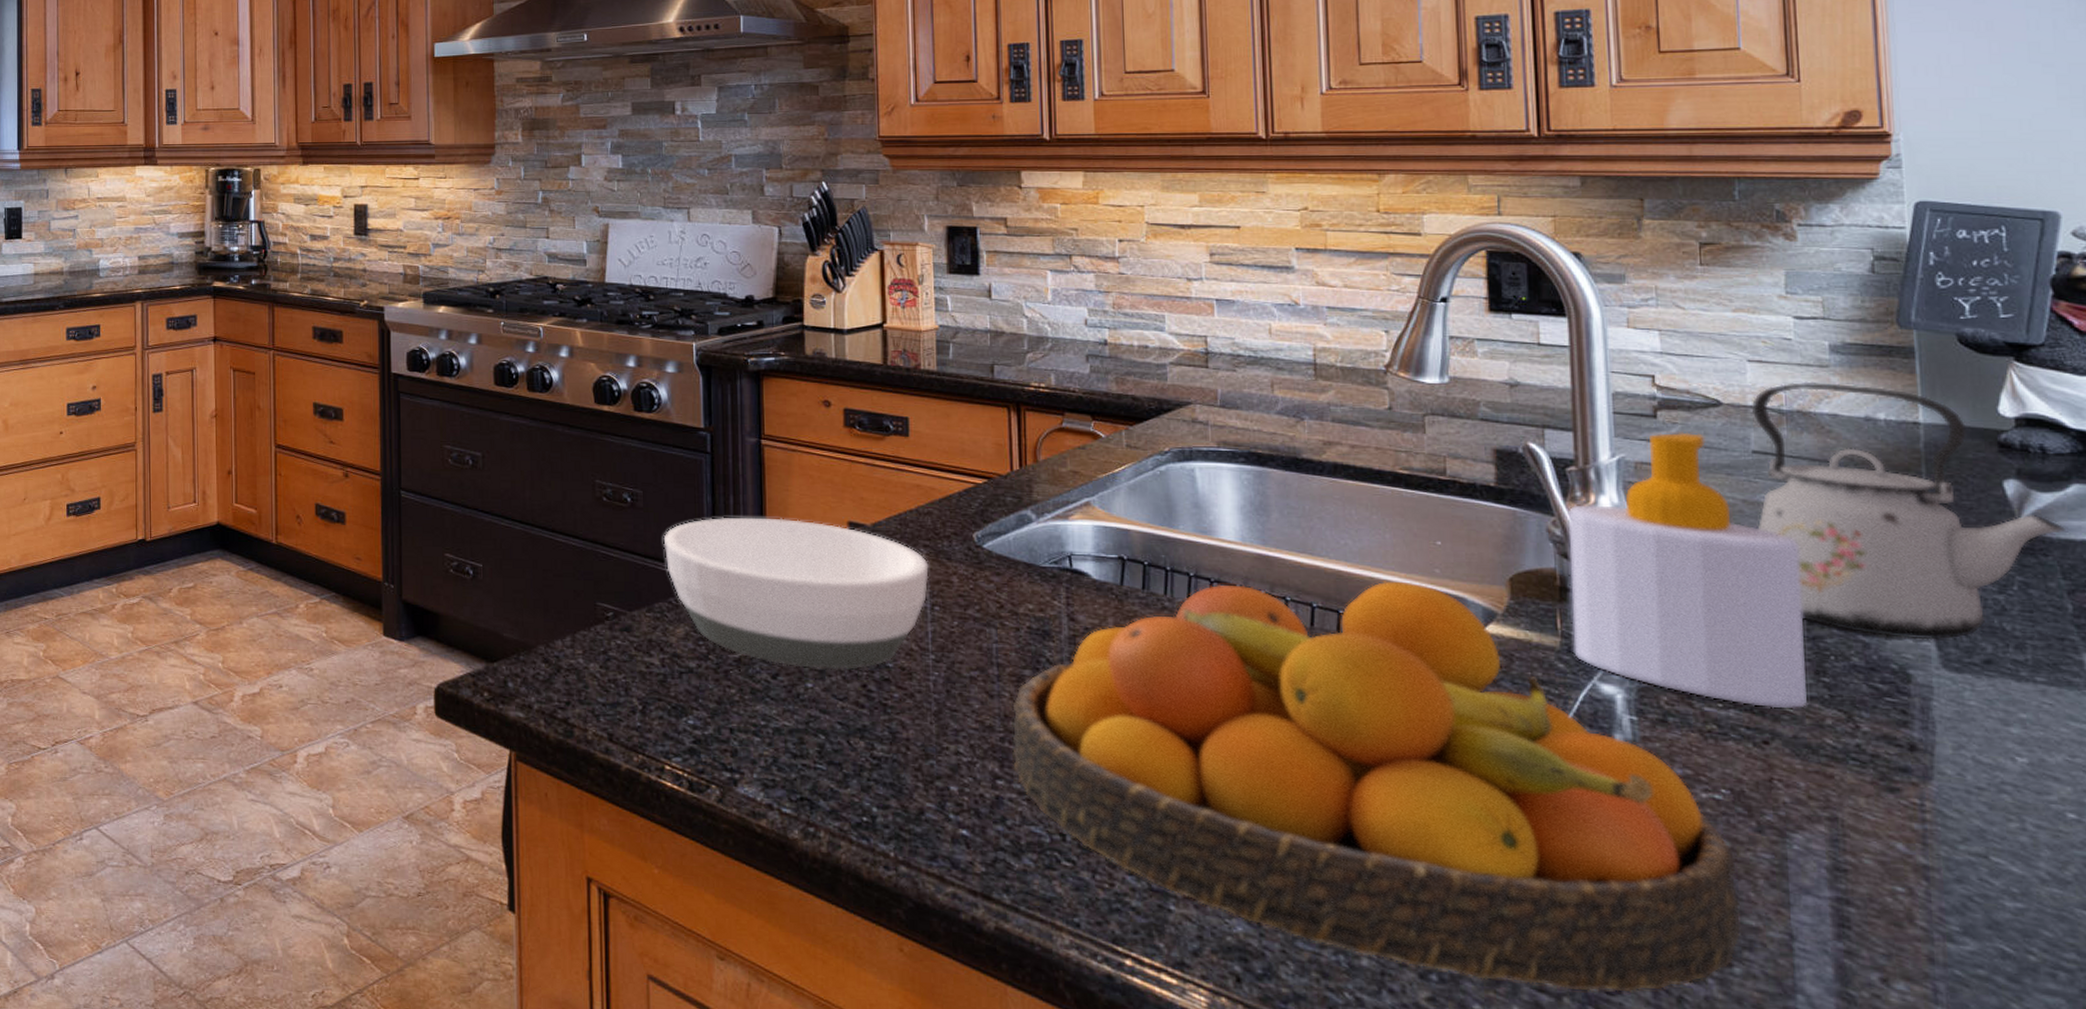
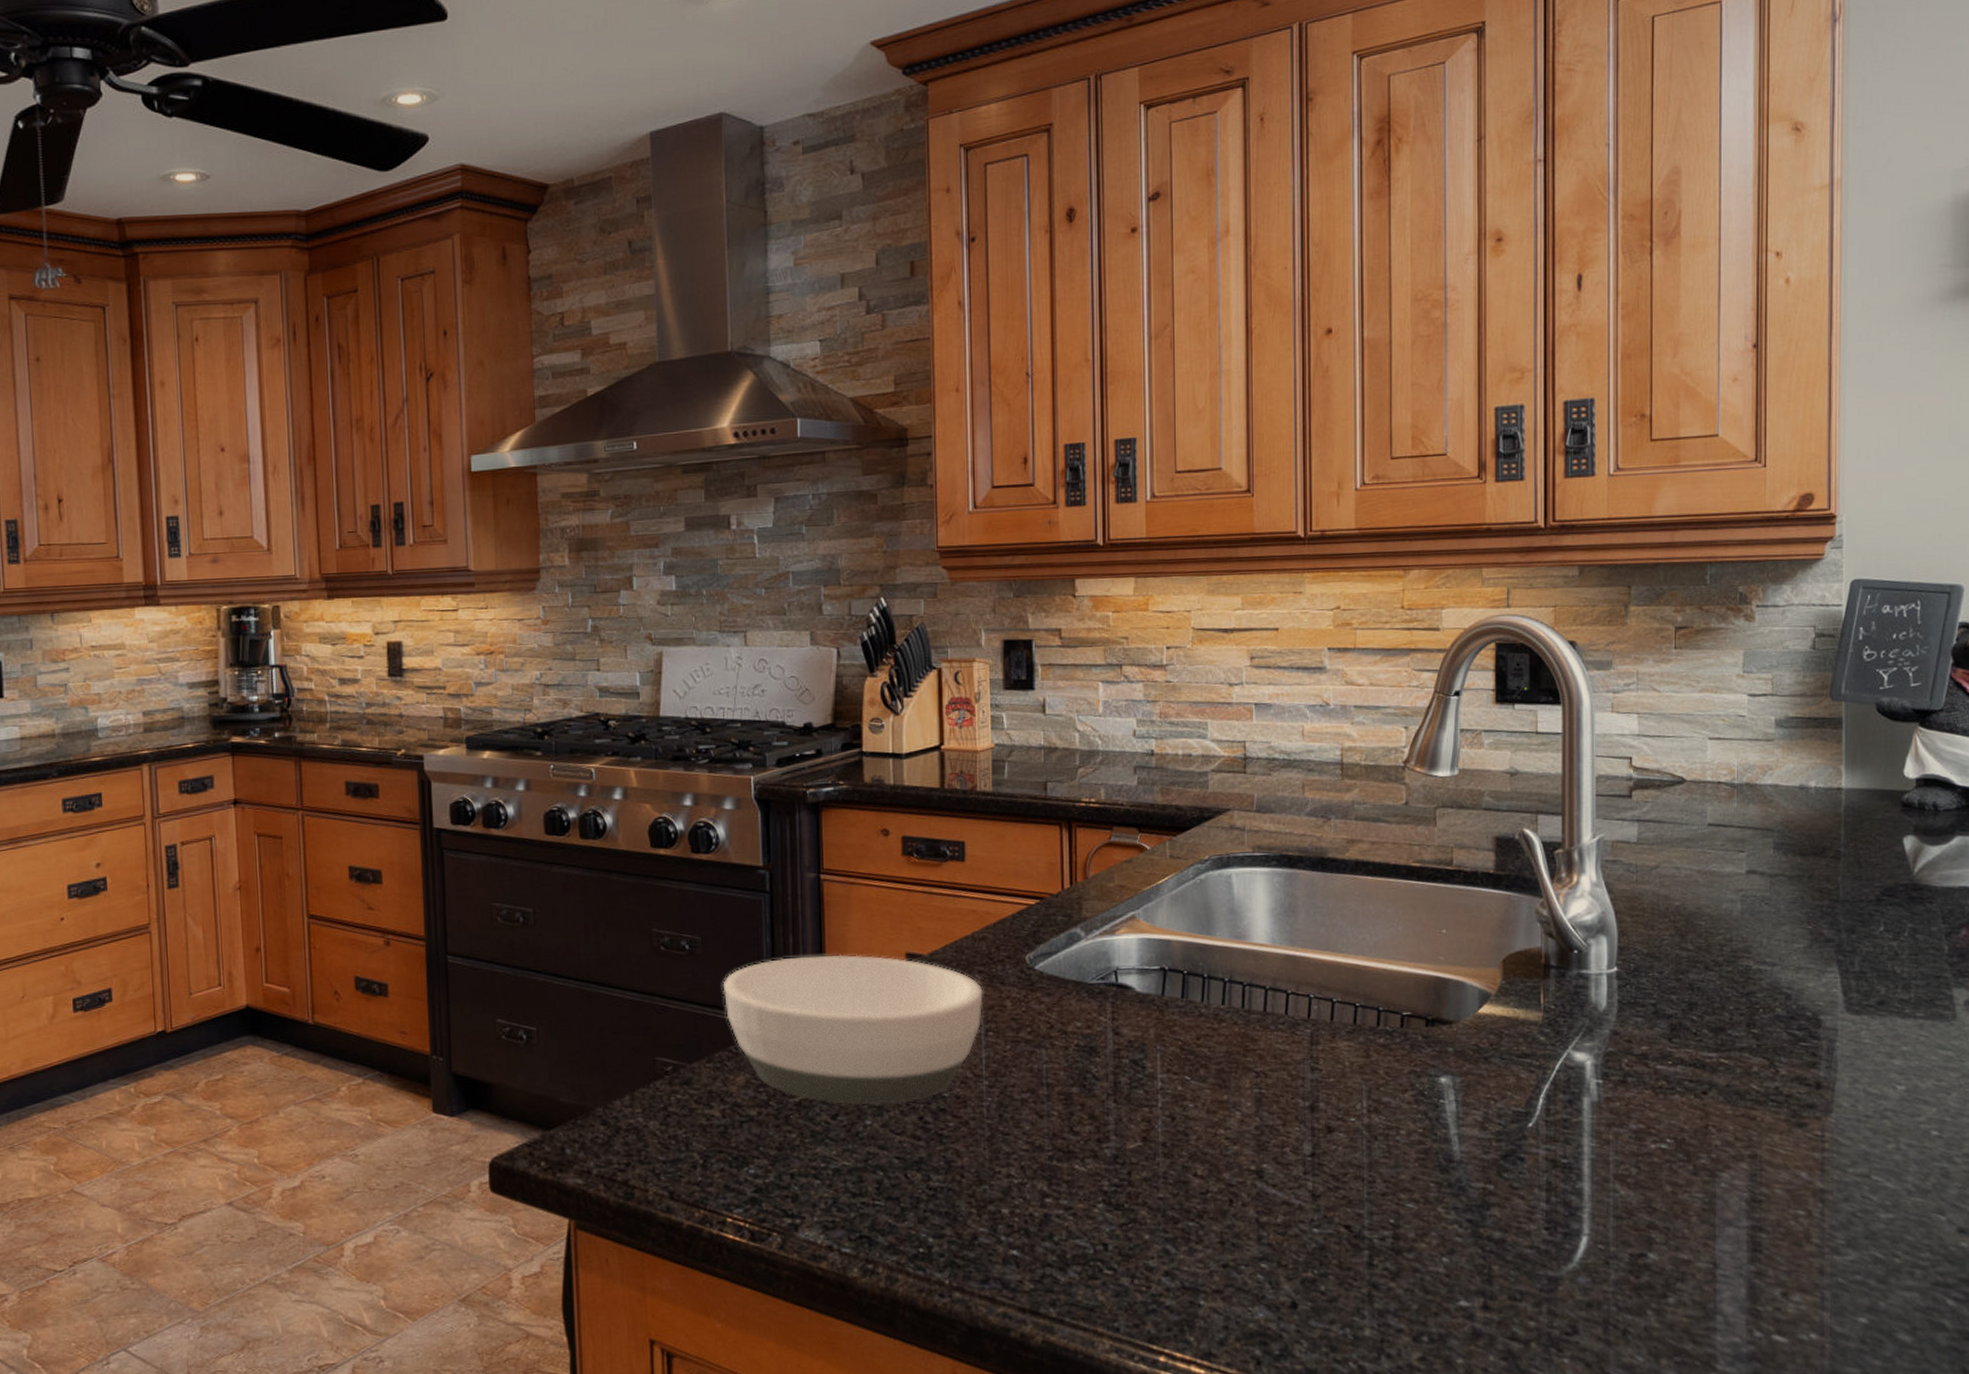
fruit bowl: present [1012,581,1741,993] -> none [1060,970,1676,1335]
soap bottle: present [1567,432,1808,709] -> none [1553,809,1740,1062]
kettle: present [1751,381,2065,640] -> none [1707,755,1947,988]

